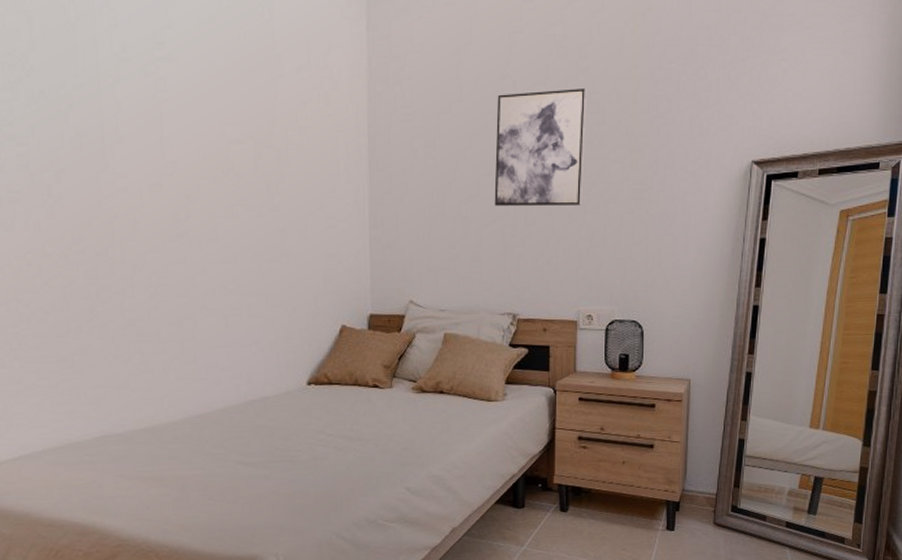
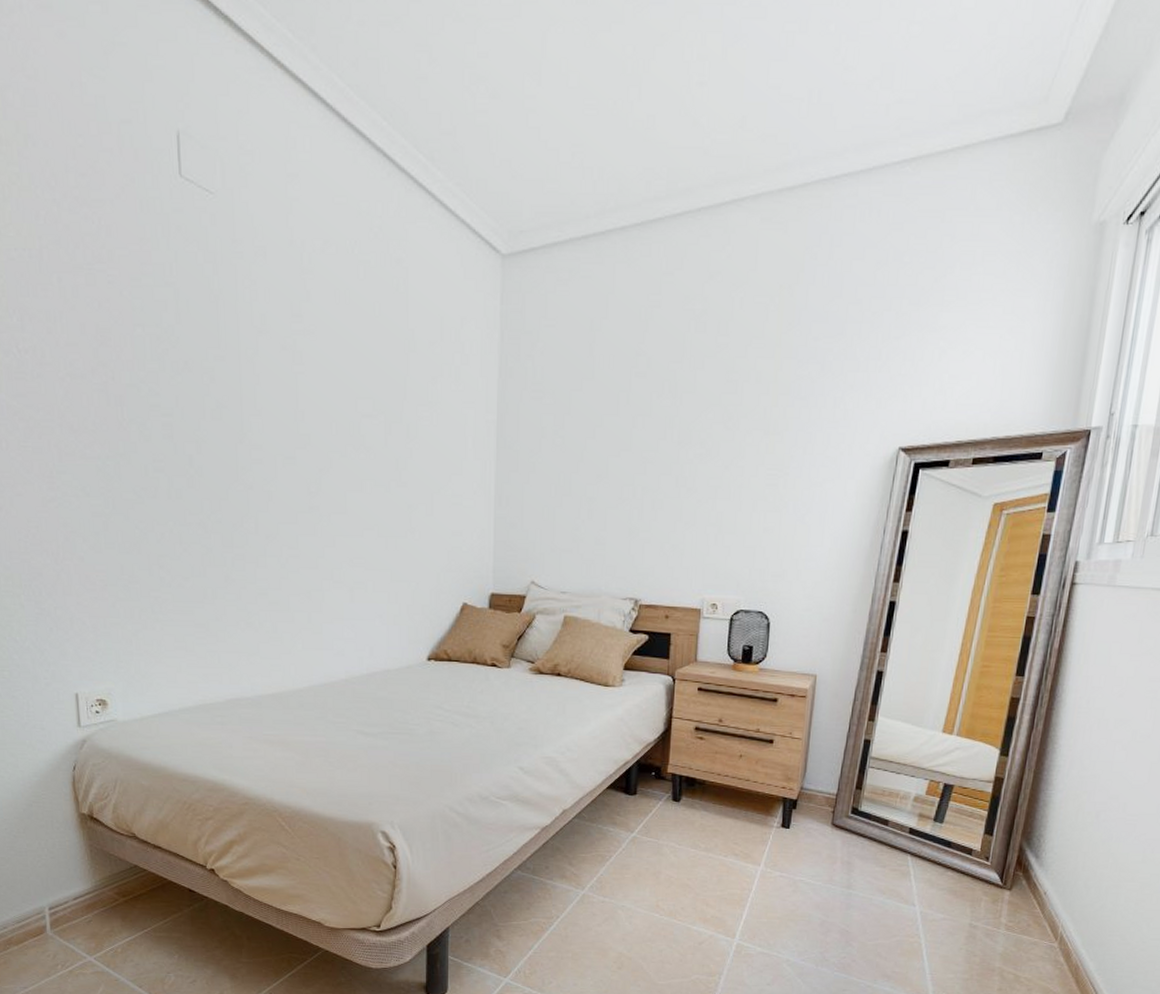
wall art: present [494,89,586,206] -> none [622,367,725,490]

